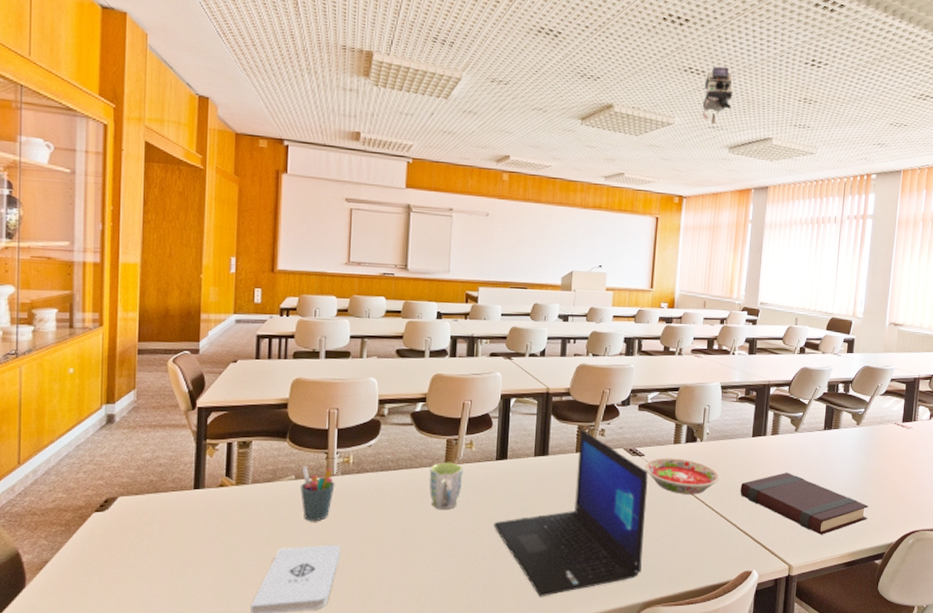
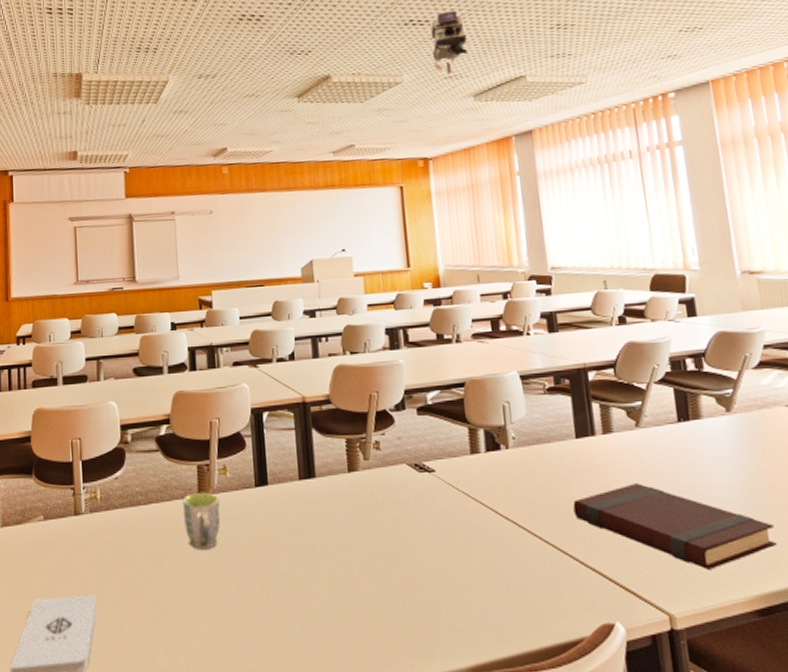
pen holder: present [300,465,335,522] -> none [49,503,85,569]
laptop: present [494,429,648,597] -> none [262,443,457,660]
bowl: present [644,458,719,495] -> none [437,472,541,520]

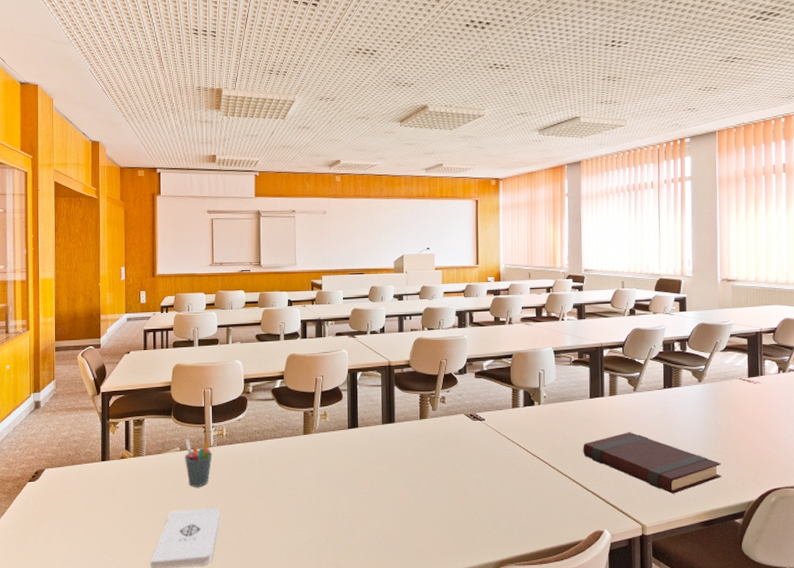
pen holder: none [49,503,85,569] -> present [185,438,213,488]
mug: present [182,492,221,549] -> none [291,431,320,475]
camera: present [431,11,469,75] -> none [509,59,538,112]

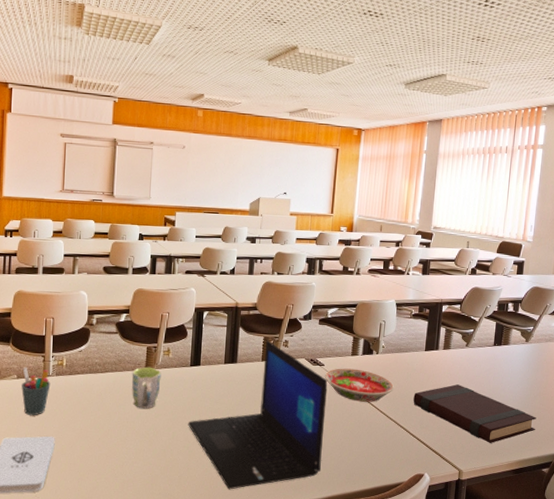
mug: none [291,431,320,475] -> present [131,366,161,409]
laptop: none [350,397,492,556] -> present [188,340,328,490]
bowl: none [486,421,560,456] -> present [324,368,394,402]

